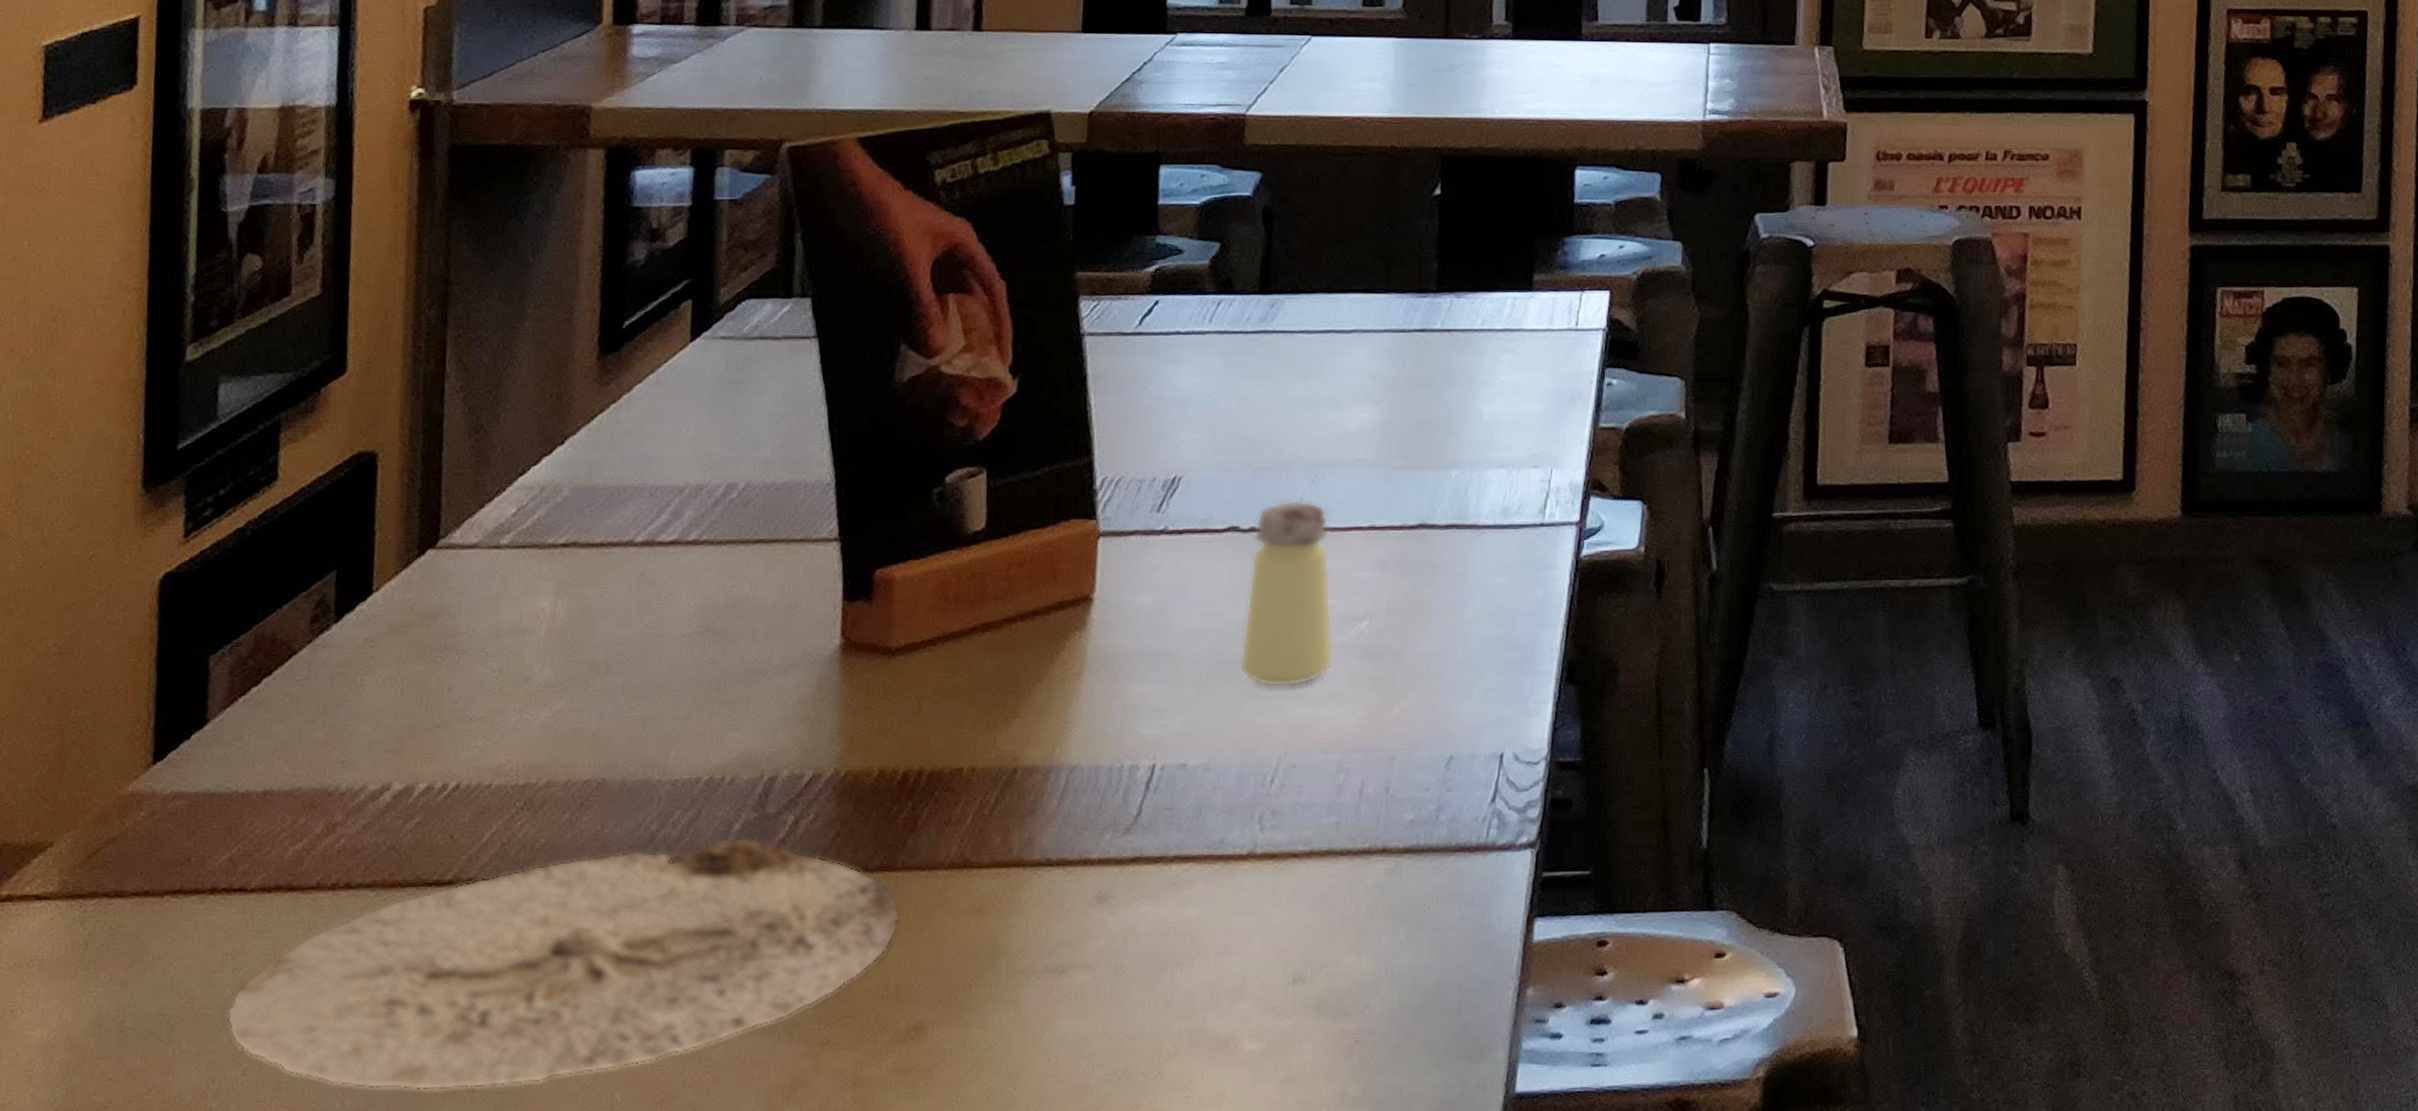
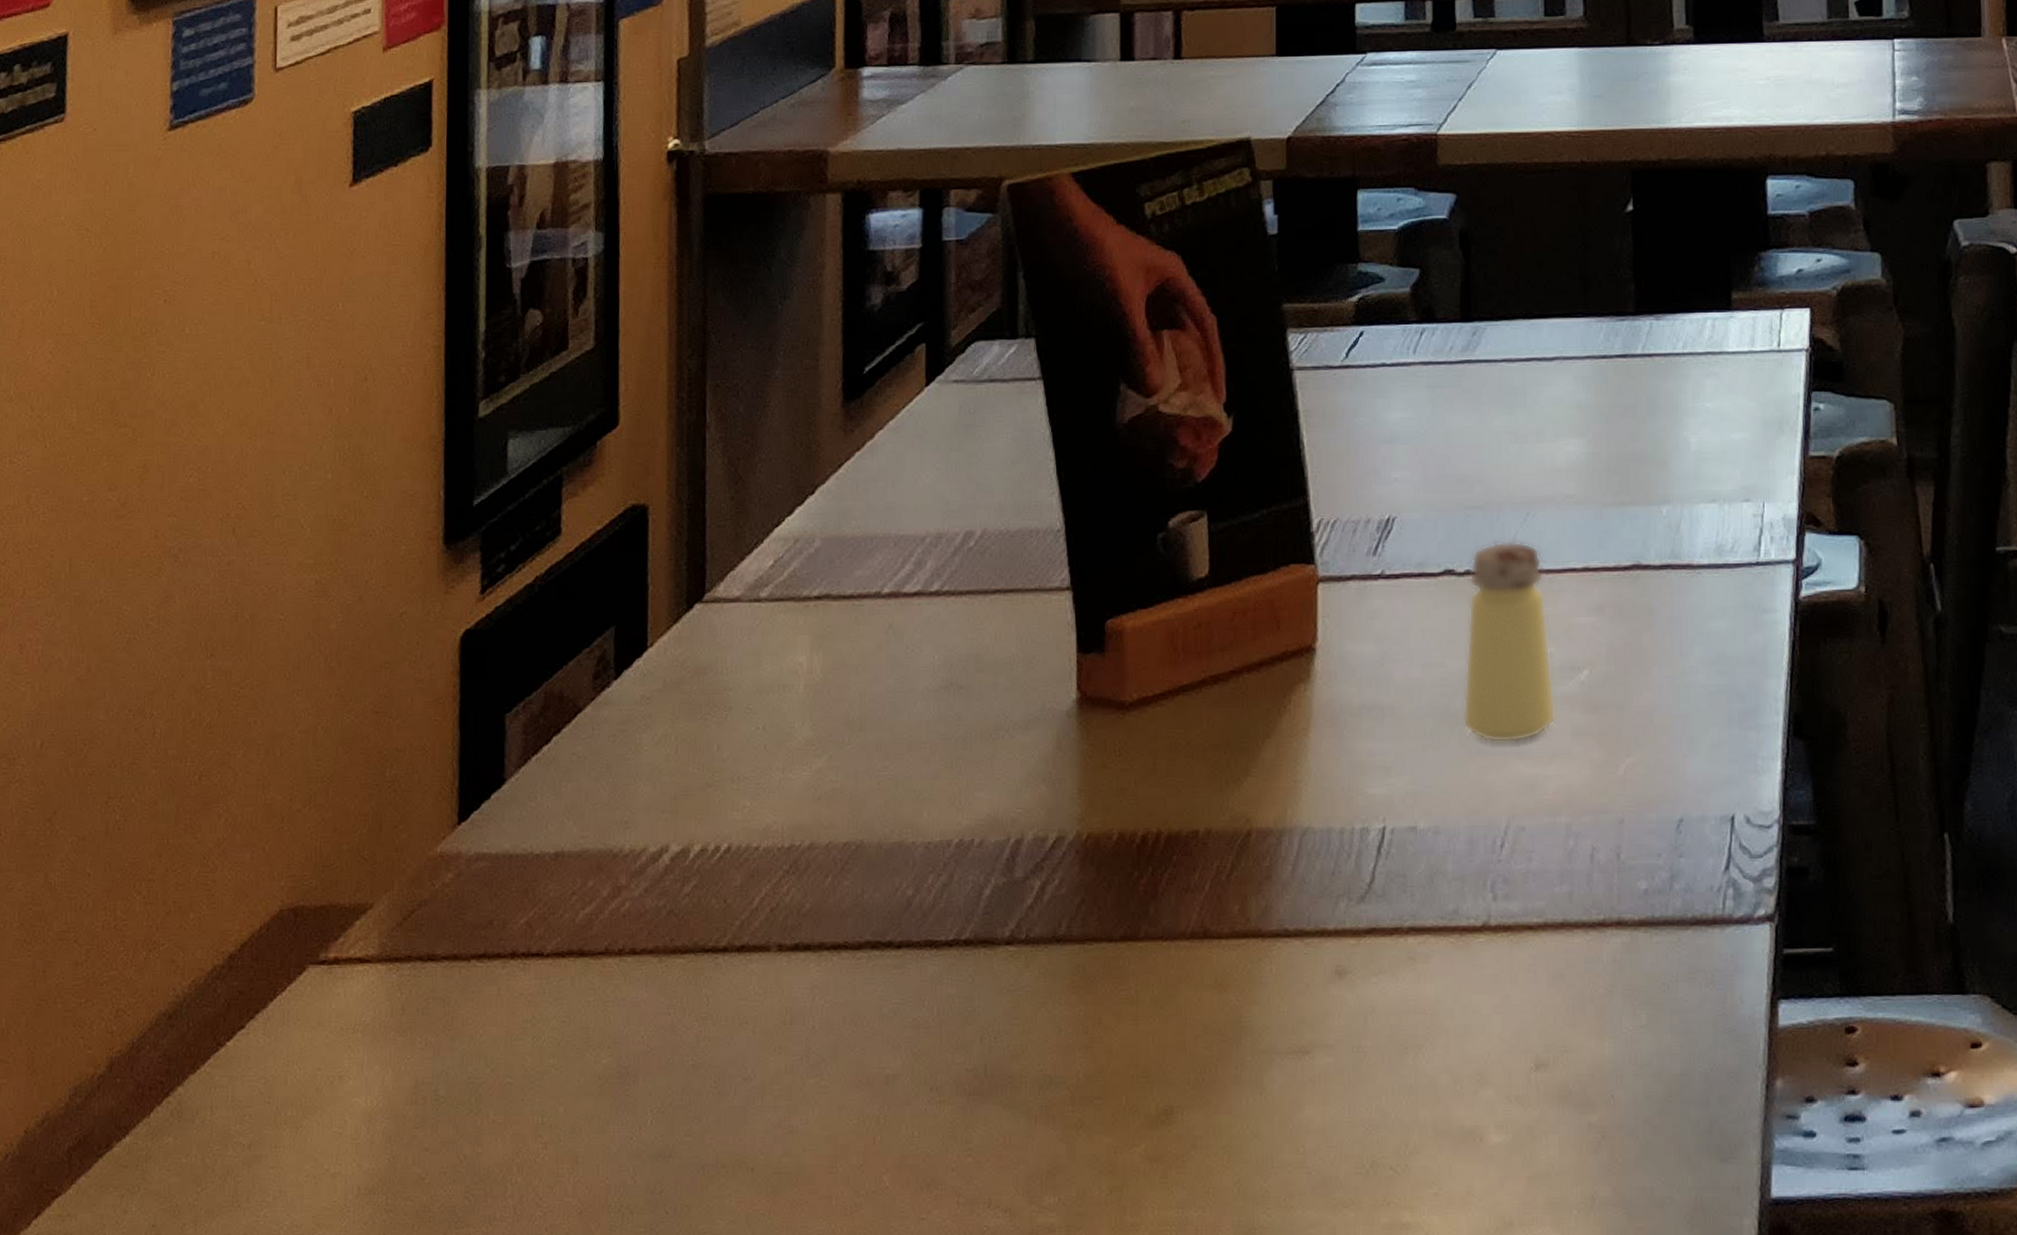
plate: present [226,837,900,1091] -> none [528,903,1145,1168]

